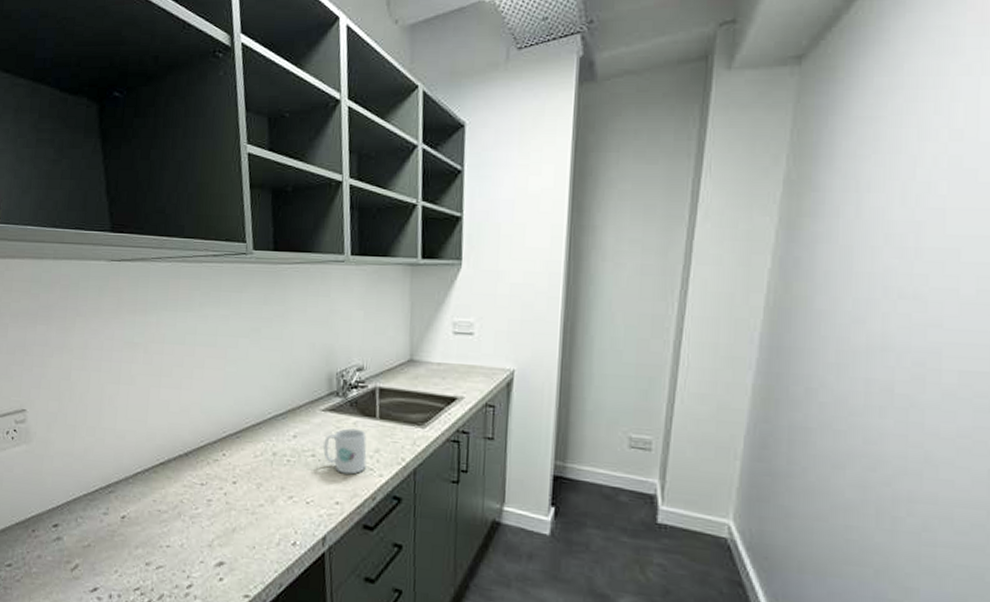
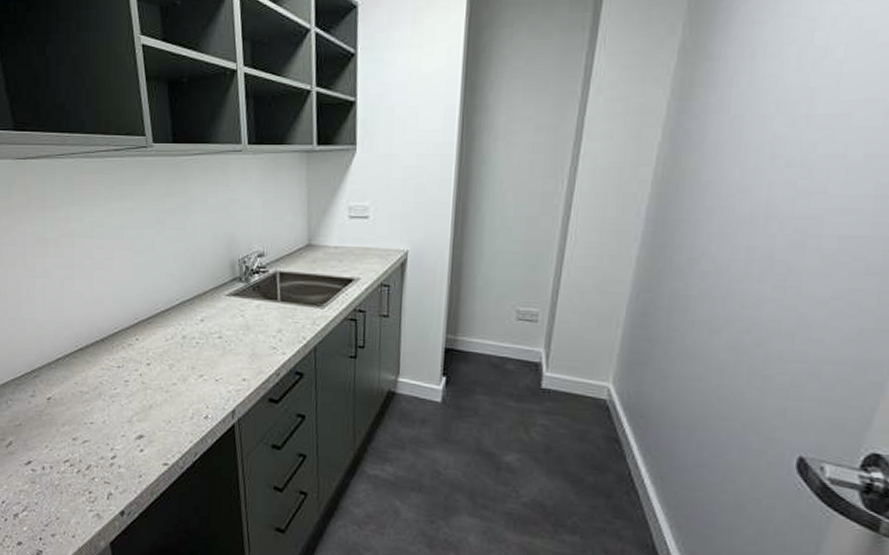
mug: present [323,428,367,475] -> none [229,311,270,354]

